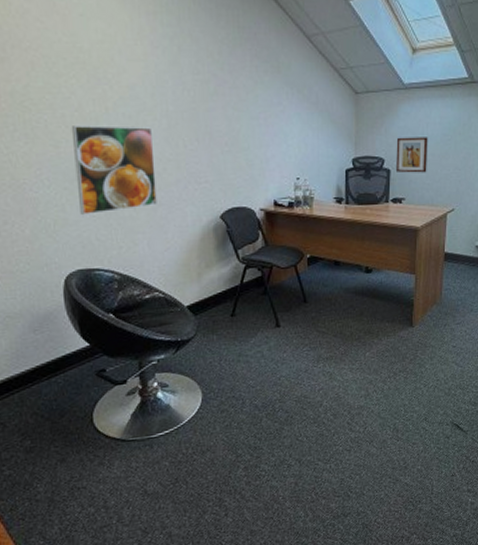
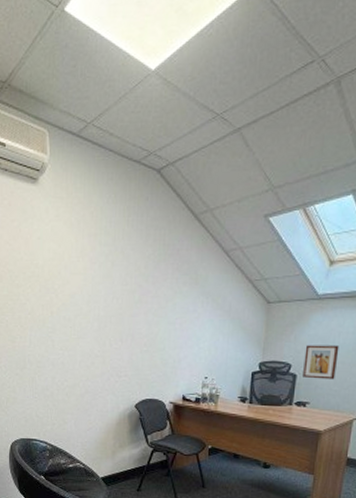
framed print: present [71,126,157,215] -> none [24,326,86,396]

